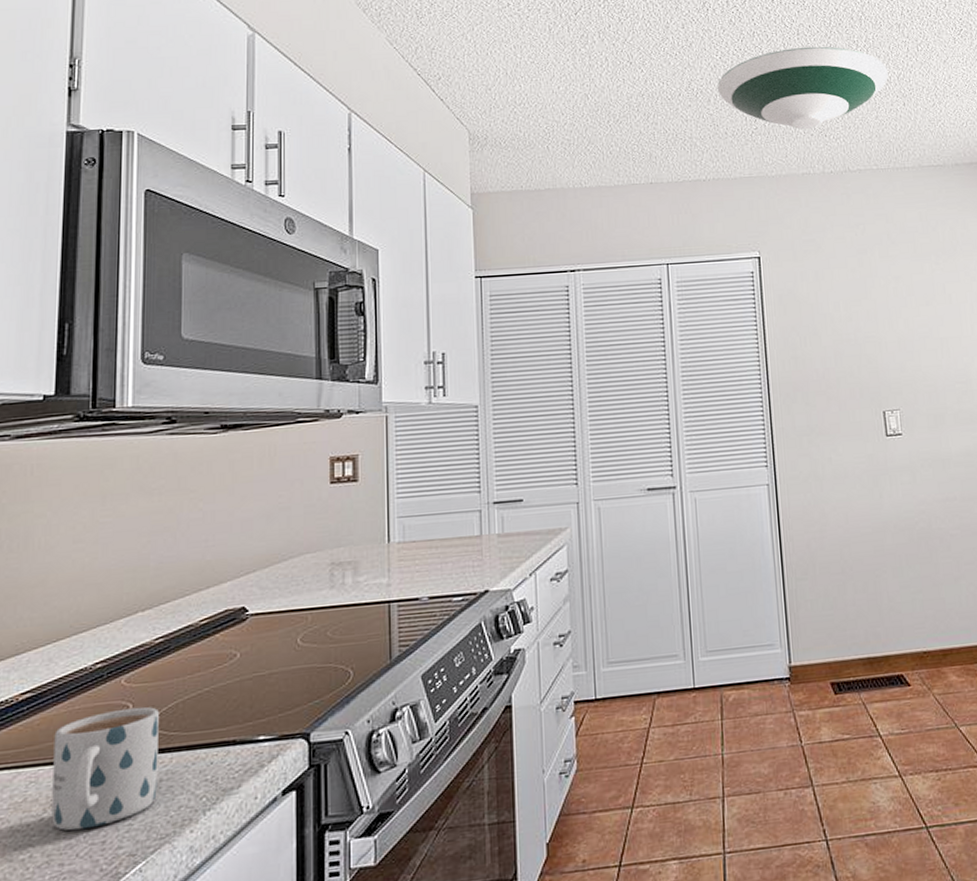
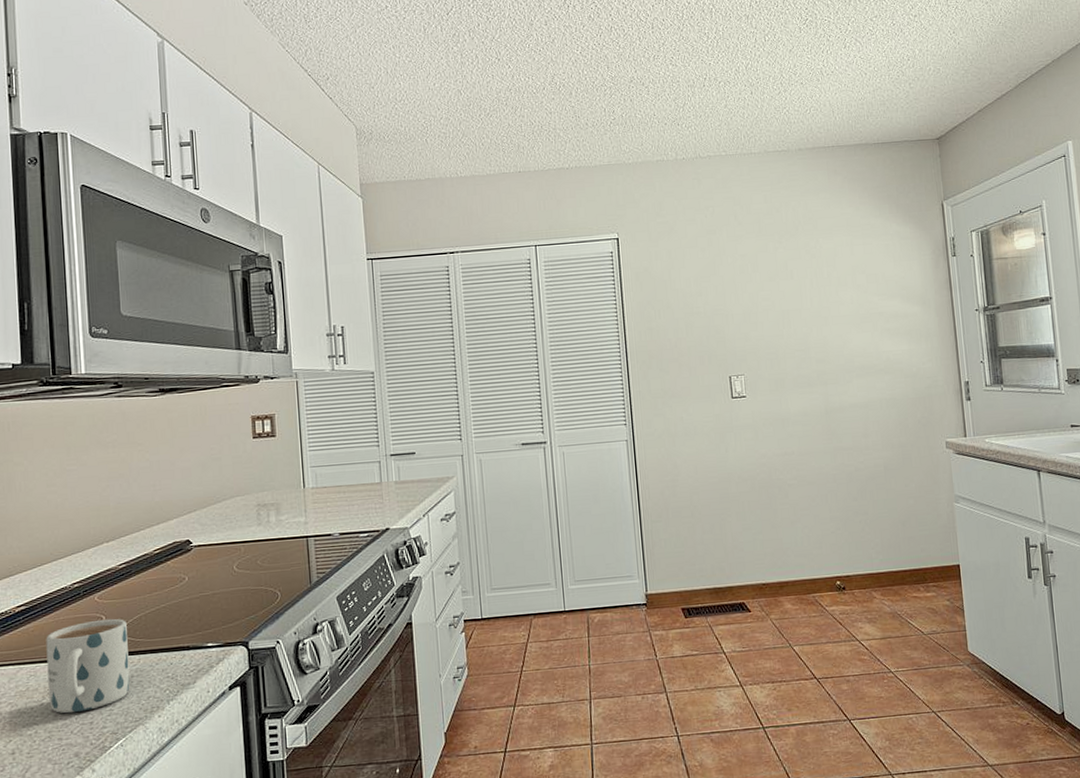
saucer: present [718,46,888,129] -> none [578,39,737,119]

